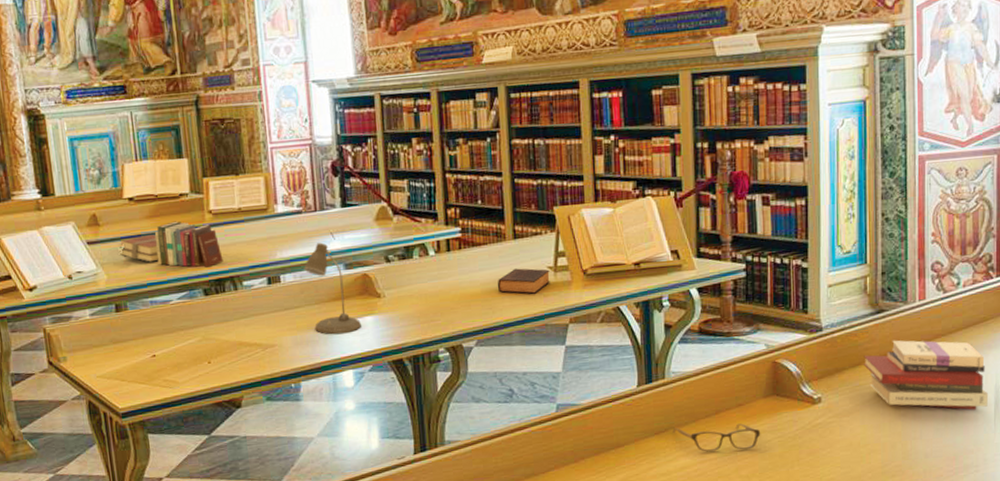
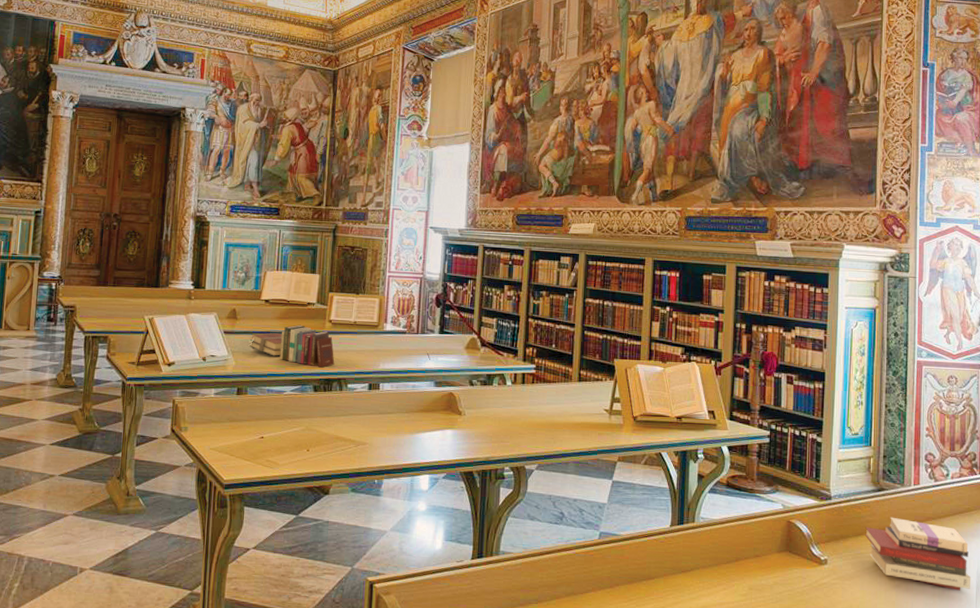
desk lamp: present [304,242,361,334] -> none [400,360,442,441]
book: present [497,268,550,294] -> none [560,407,605,431]
eyeglasses: present [672,423,761,452] -> none [697,569,774,598]

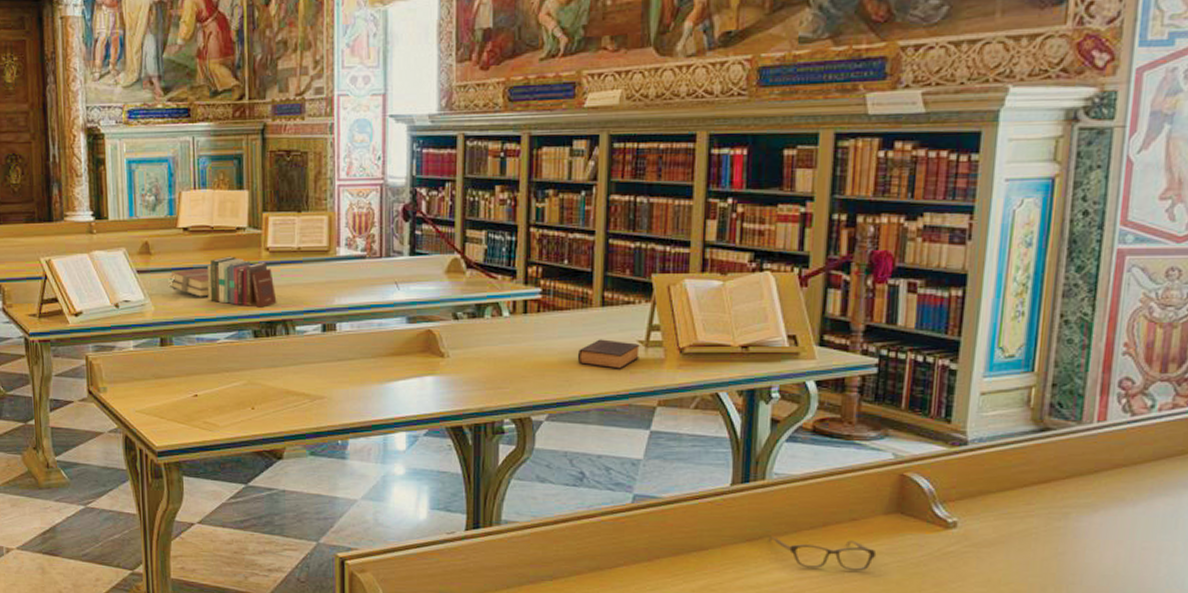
book: none [560,407,605,431] -> present [577,339,640,369]
eyeglasses: none [697,569,774,598] -> present [768,536,877,571]
books: present [865,517,971,591] -> none [1016,465,1178,559]

